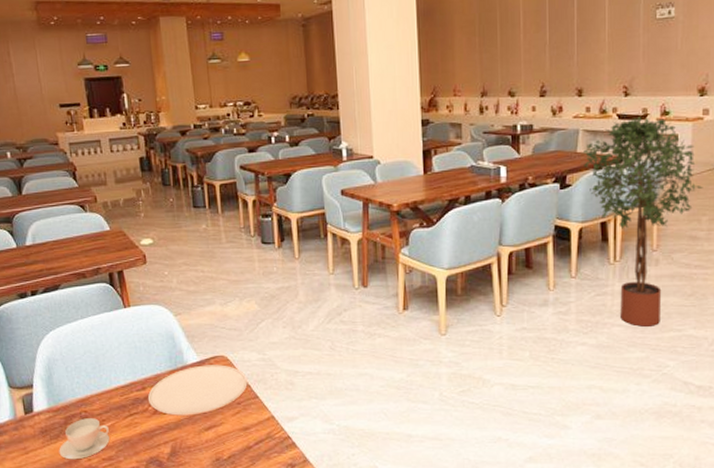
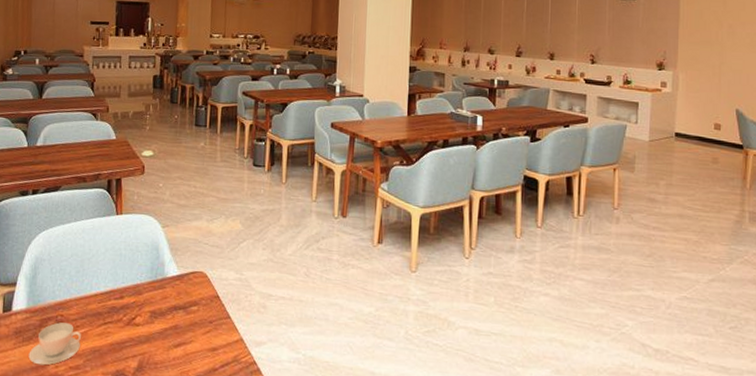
plate: present [147,365,248,416] -> none [123,279,222,330]
potted tree: present [582,117,703,327] -> none [552,83,661,284]

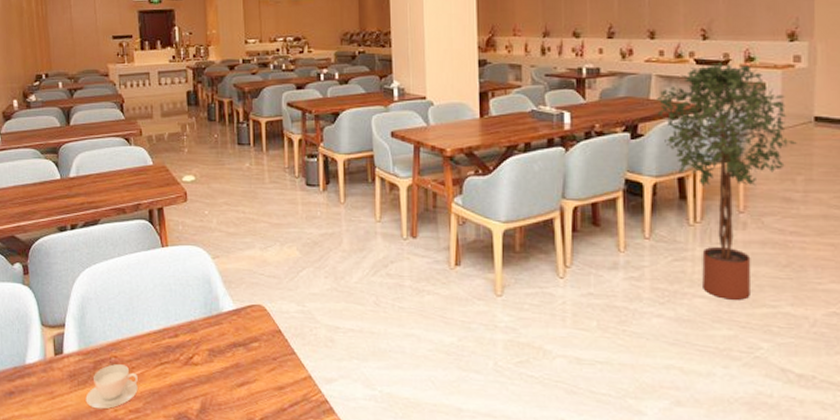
potted tree: none [552,83,661,284] -> present [655,62,797,300]

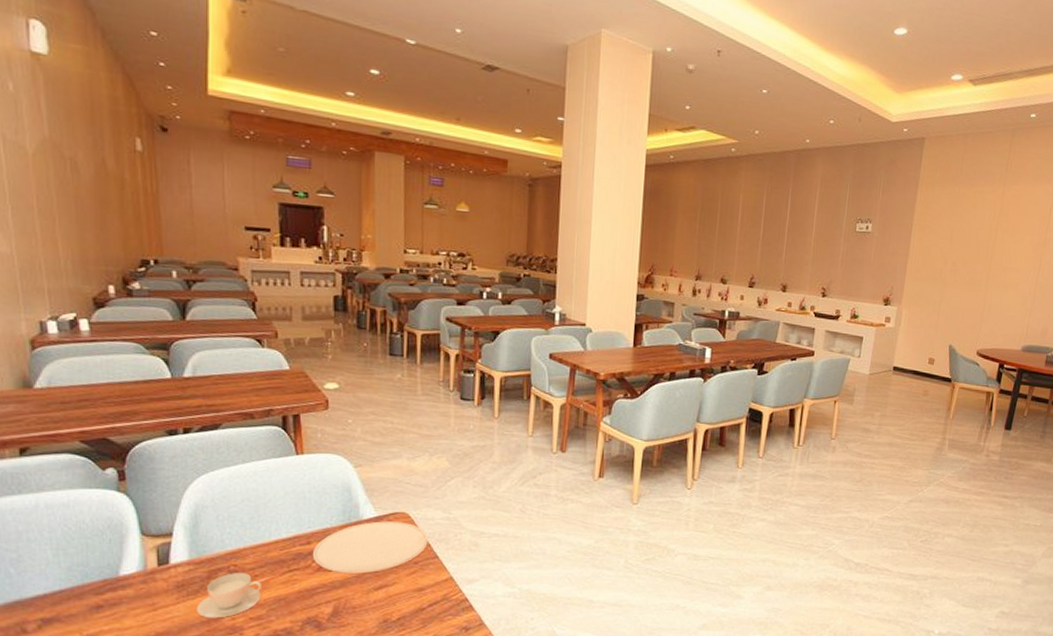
plate: none [179,314,285,369] -> present [312,521,428,574]
potted tree: present [655,62,797,300] -> none [780,317,879,507]

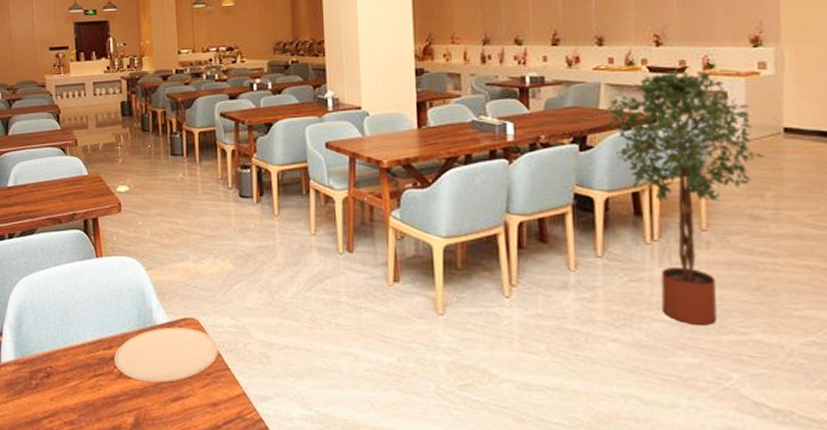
teacup: present [196,573,263,619] -> none [22,374,74,420]
potted tree: none [780,317,879,507] -> present [605,70,765,326]

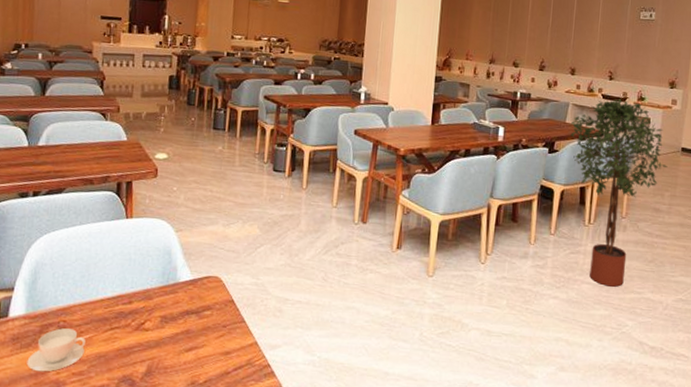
teacup: none [22,374,74,420] -> present [26,328,87,372]
plate: present [114,327,218,383] -> none [132,284,237,335]

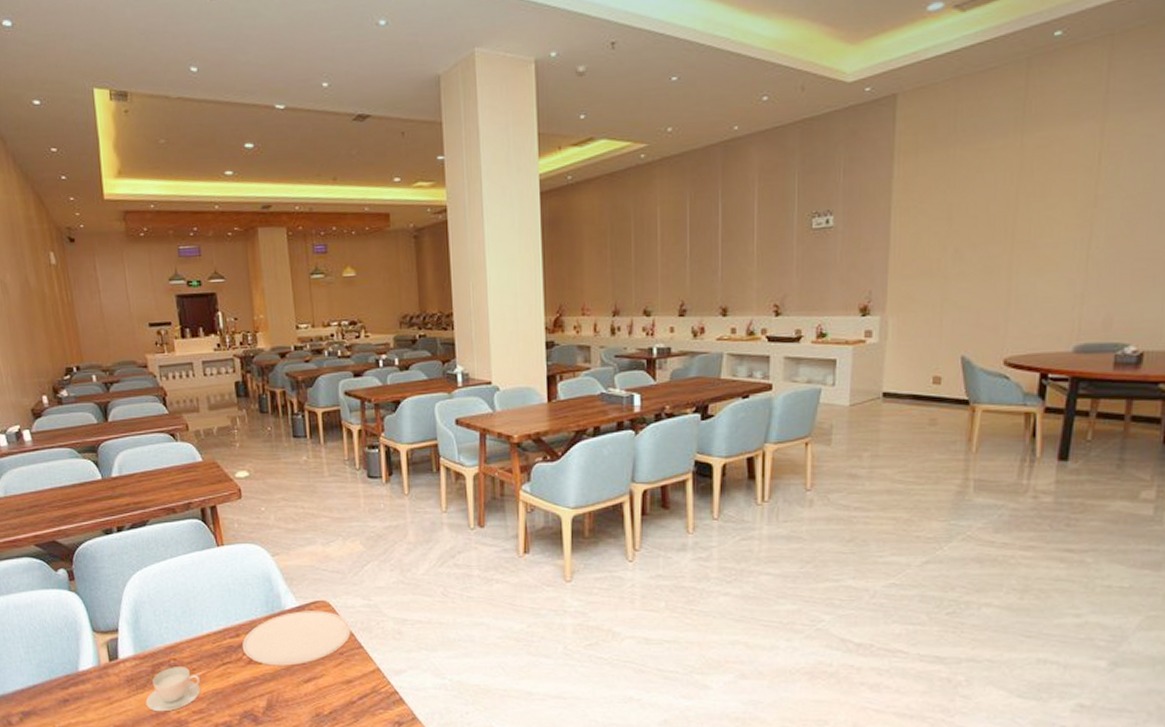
plate: none [132,284,237,335] -> present [242,611,351,666]
potted tree: present [570,99,668,287] -> none [726,339,865,576]

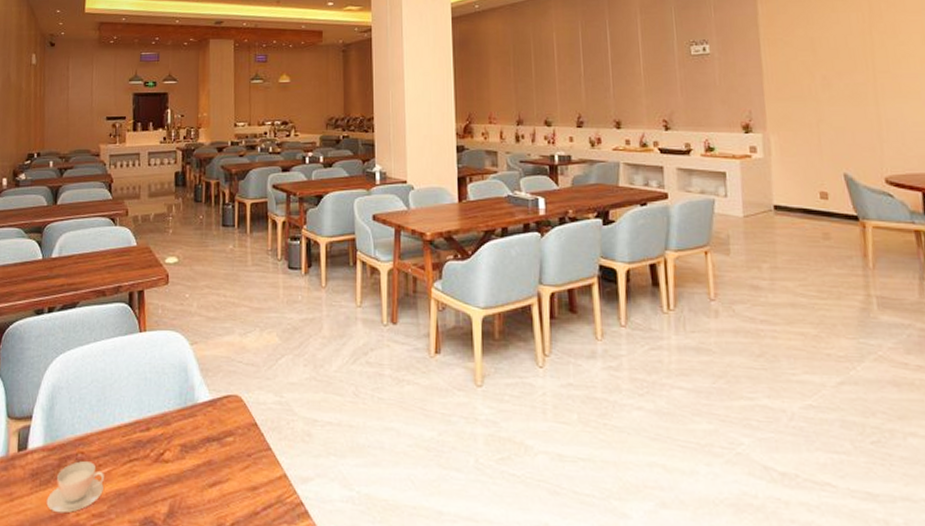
plate: present [242,611,351,666] -> none [150,405,261,467]

